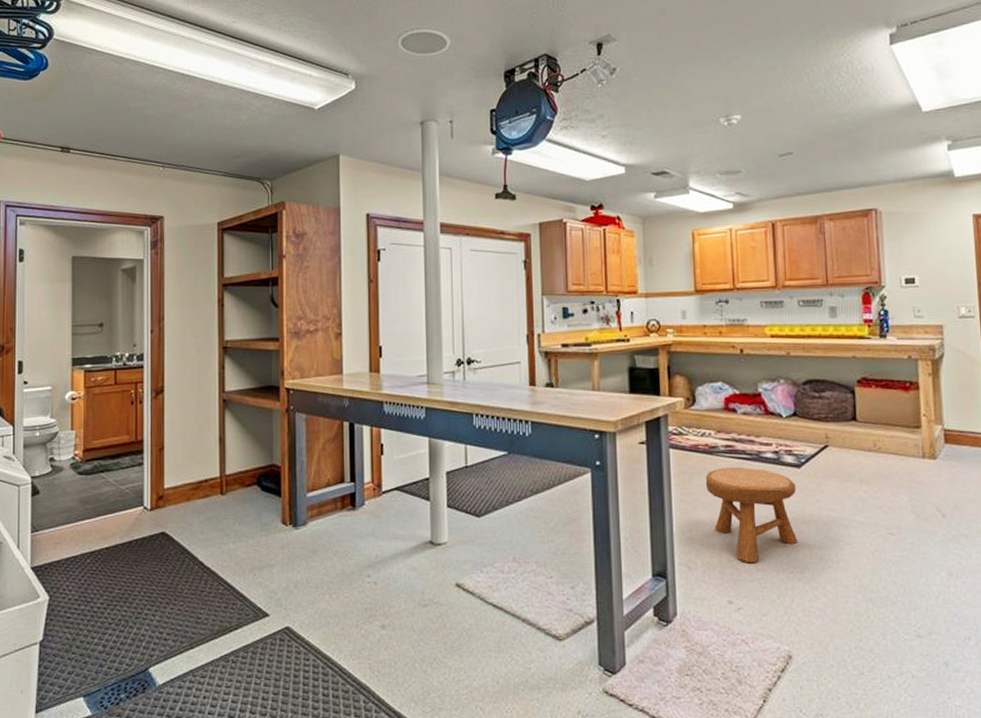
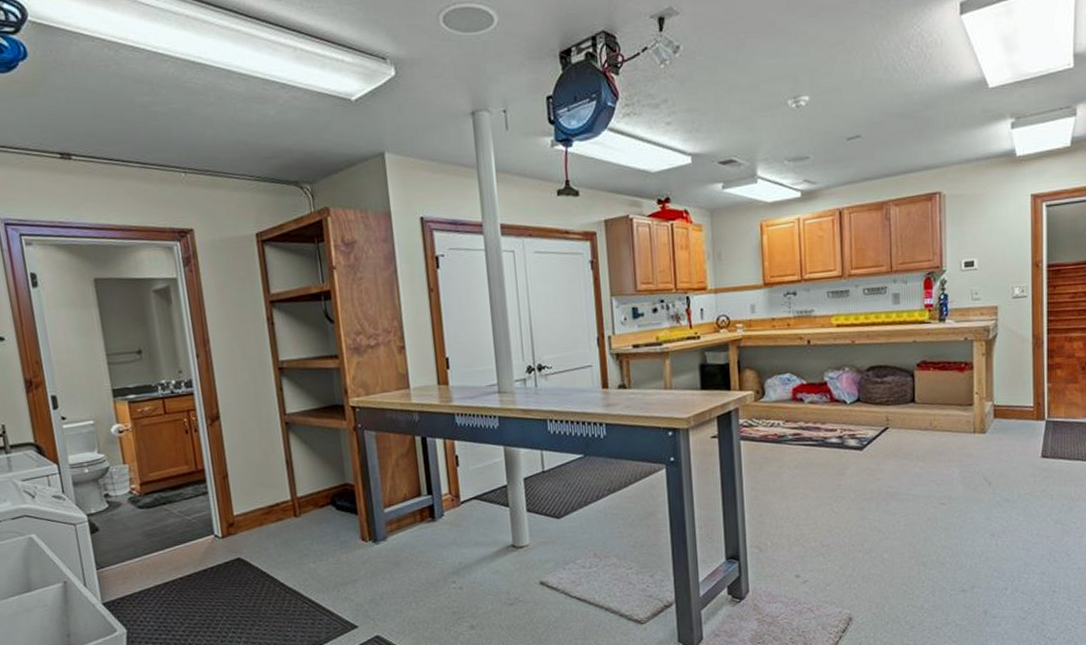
stool: present [705,467,798,563] -> none [774,453,860,541]

